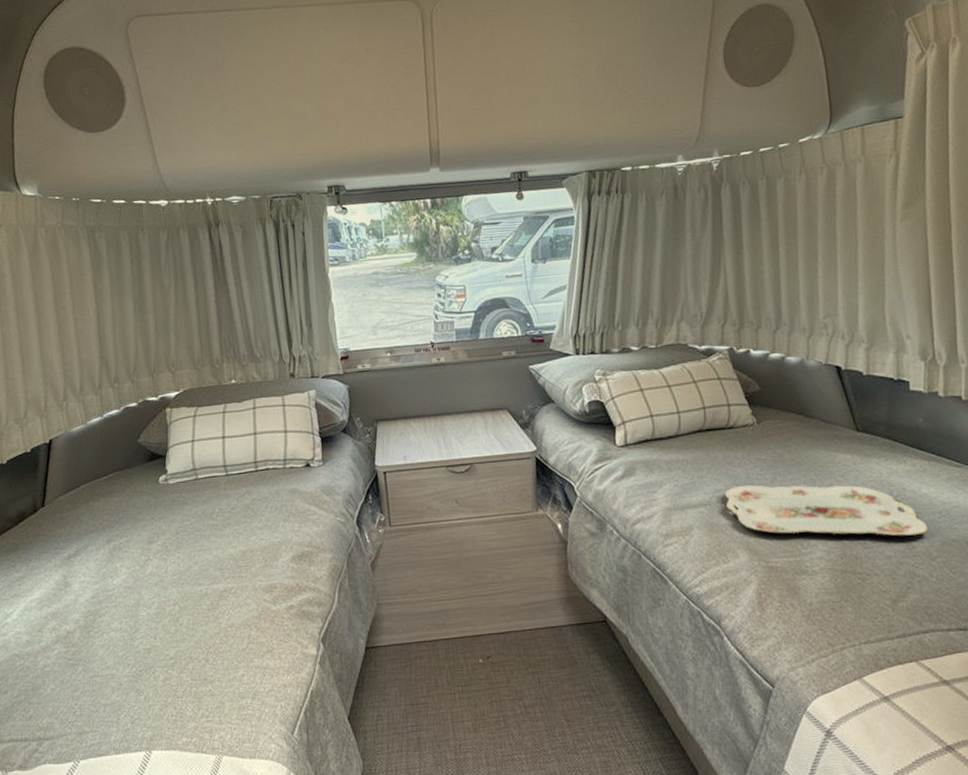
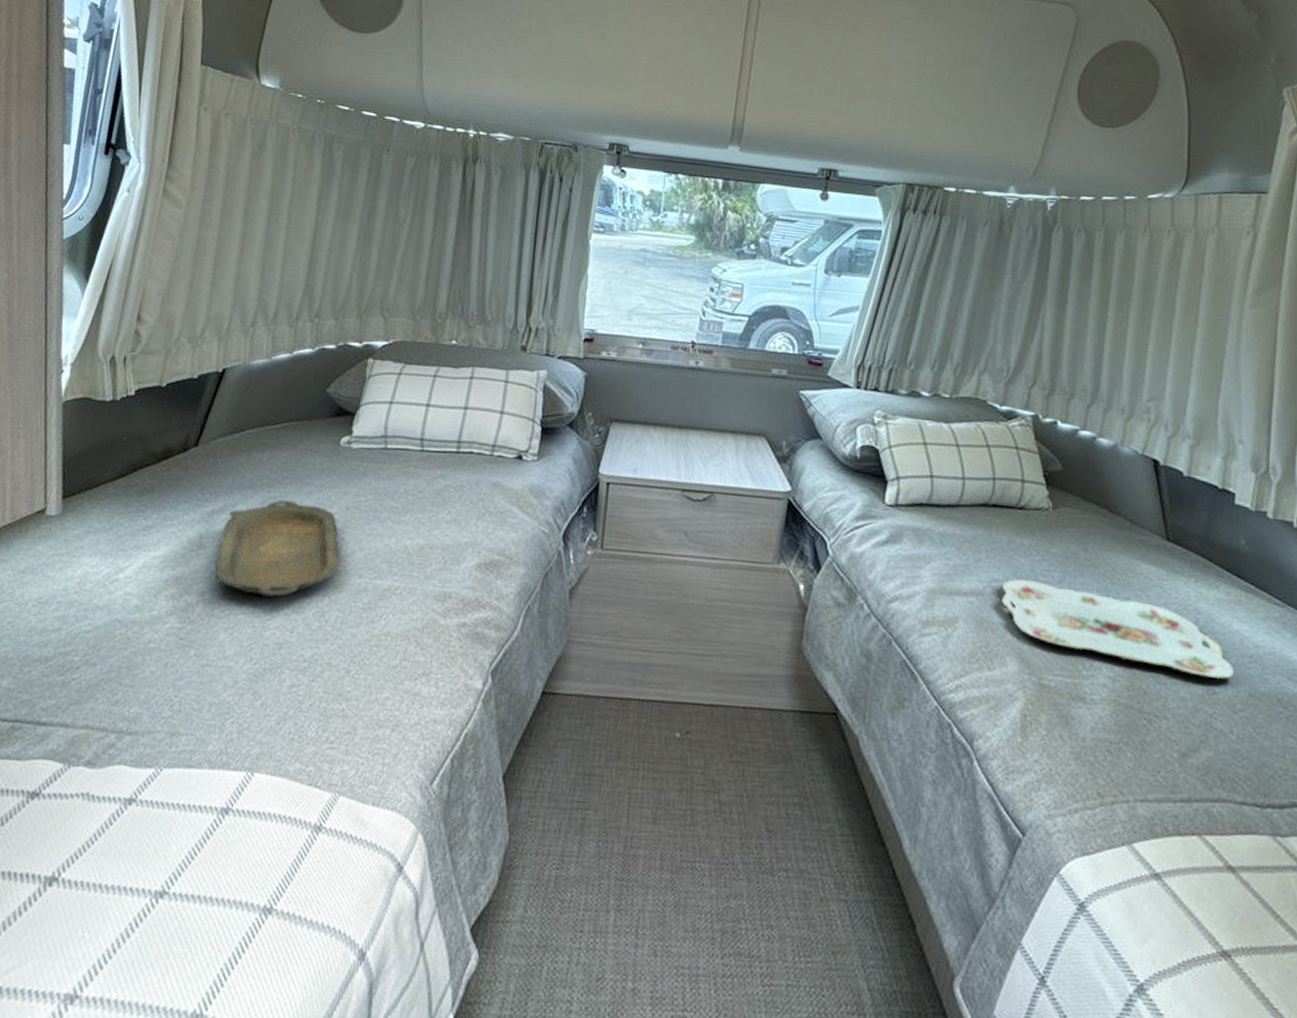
serving tray: none [81,535,182,615] -> present [214,499,341,597]

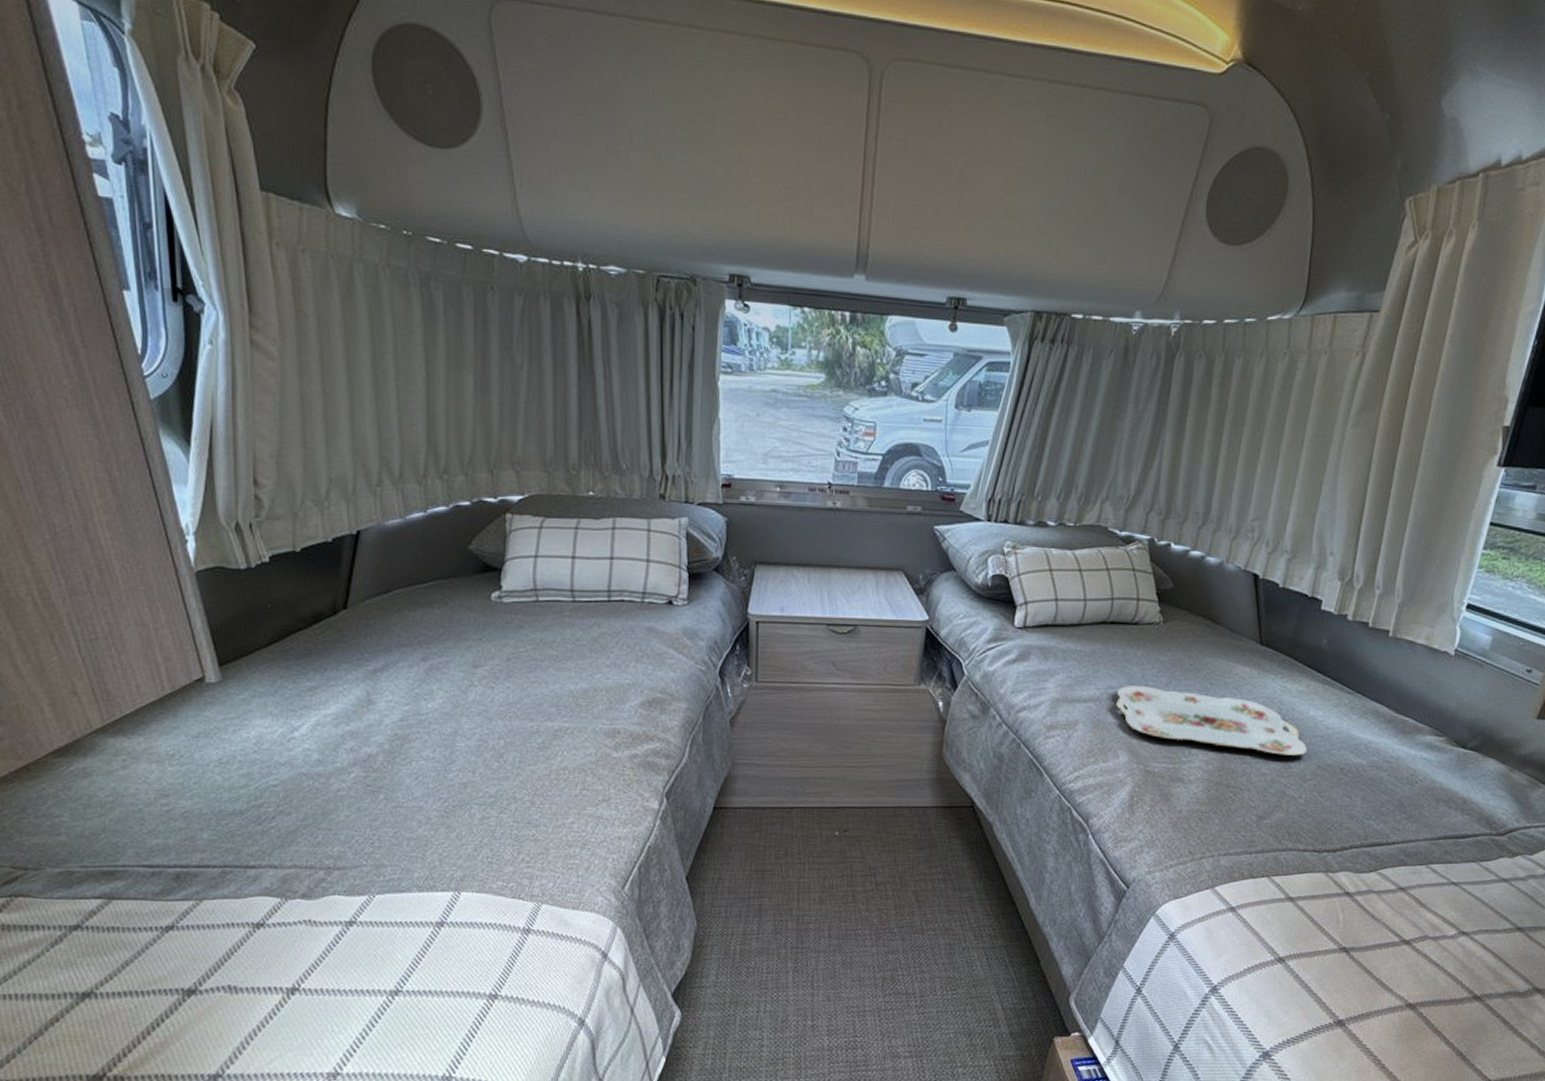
serving tray: present [214,499,341,597] -> none [387,654,510,744]

